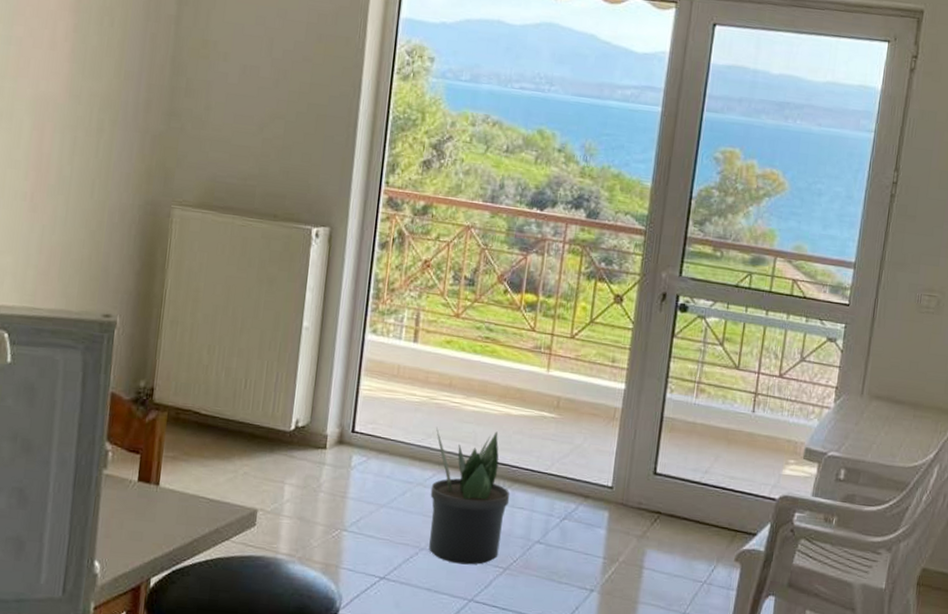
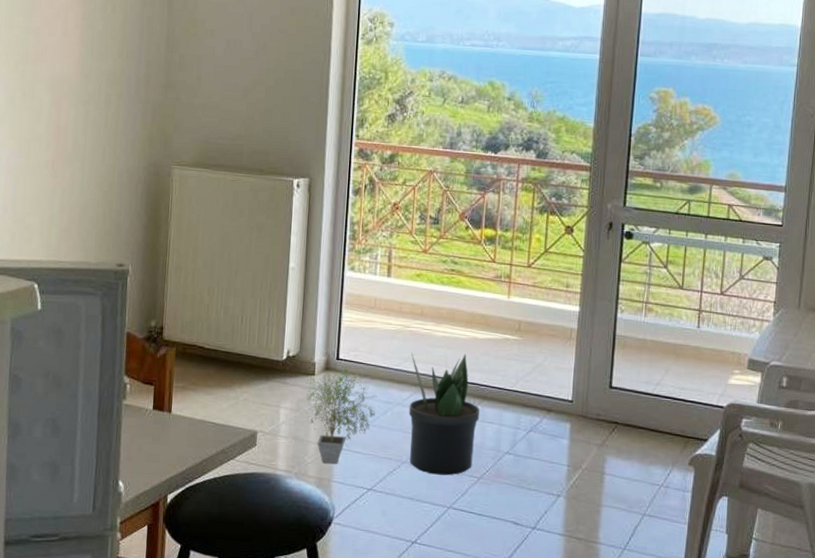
potted plant: none [314,440,396,550] -> present [305,366,377,465]

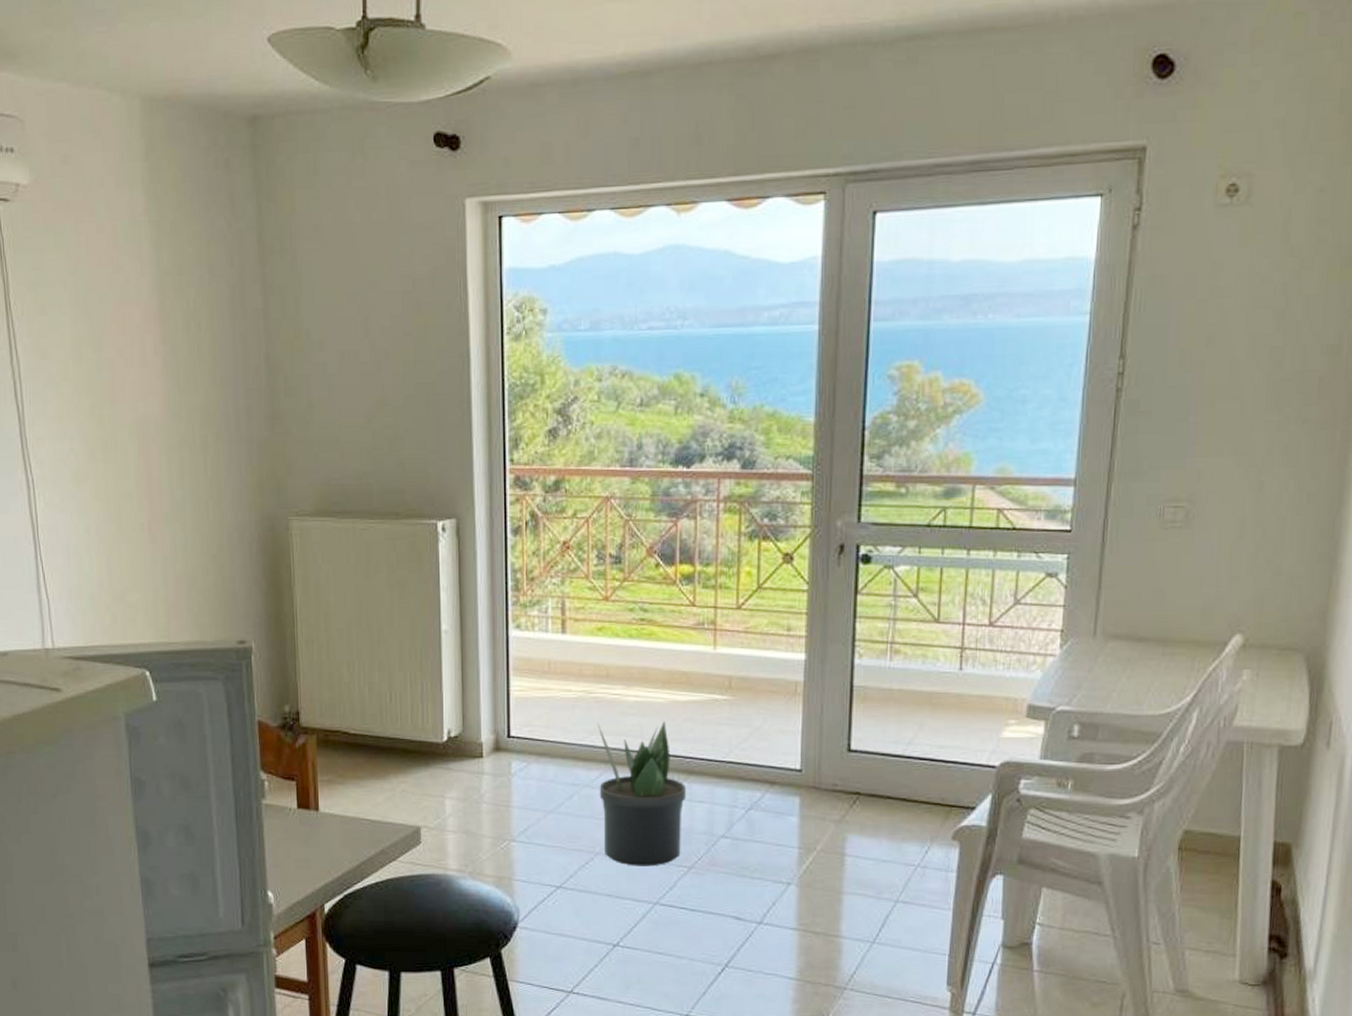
potted plant: present [305,366,377,465] -> none [472,745,560,861]

